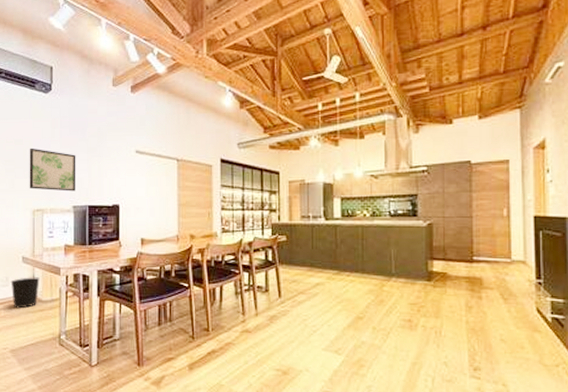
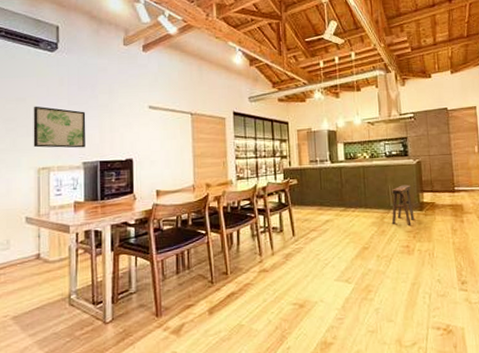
wastebasket: present [10,277,40,309] -> none [12,237,46,272]
stool: none [392,250,420,298] -> present [391,184,415,226]

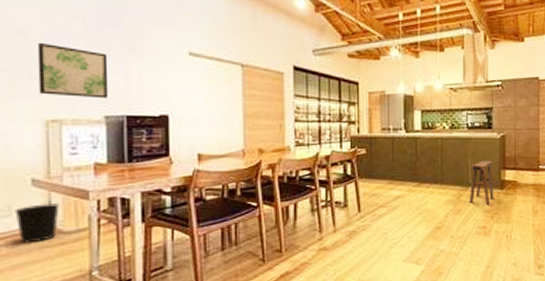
wastebasket: none [12,237,46,272] -> present [14,203,59,244]

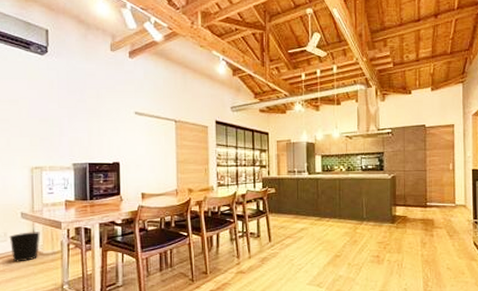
wall art: present [37,42,109,99] -> none [25,107,76,150]
stool: present [469,160,494,206] -> none [364,198,386,238]

